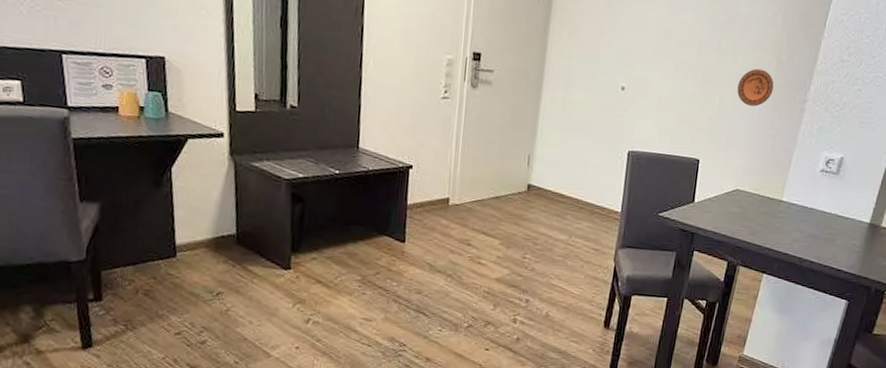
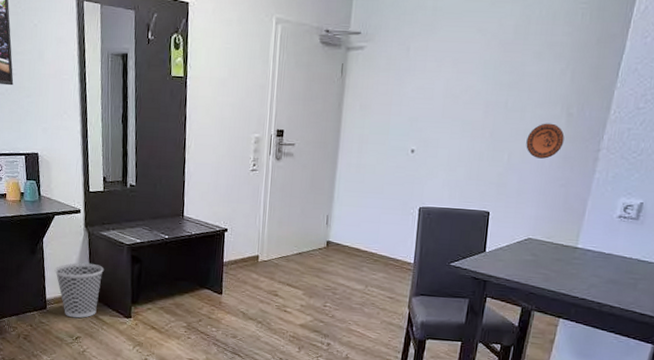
wastebasket: none [187,199,255,270] -> present [54,262,104,318]

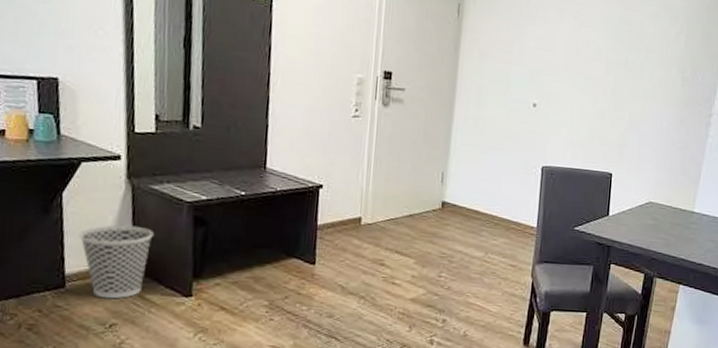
decorative plate: present [526,123,565,159] -> none [645,85,680,121]

